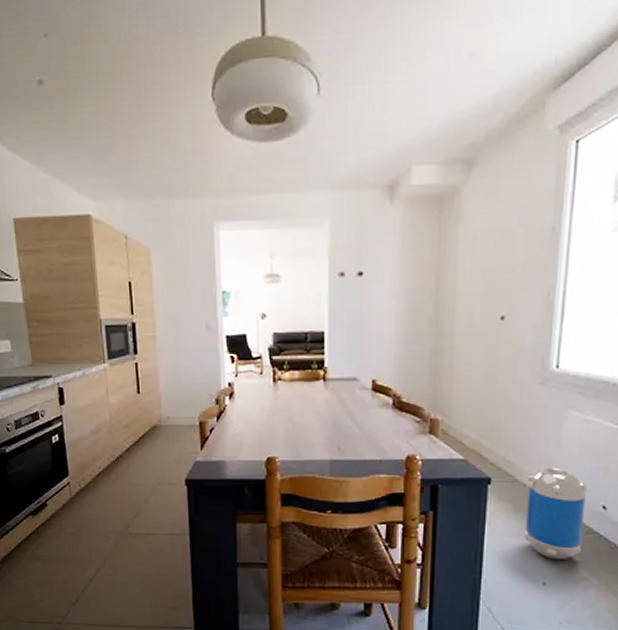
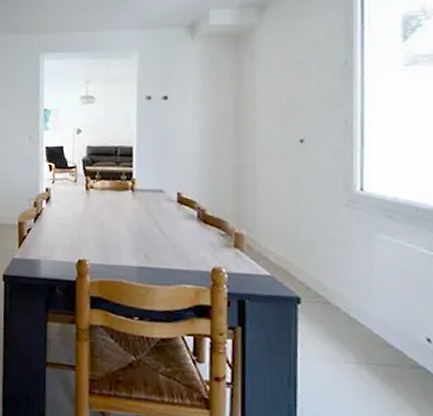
trash can: present [524,467,588,560] -> none [340,291,408,396]

